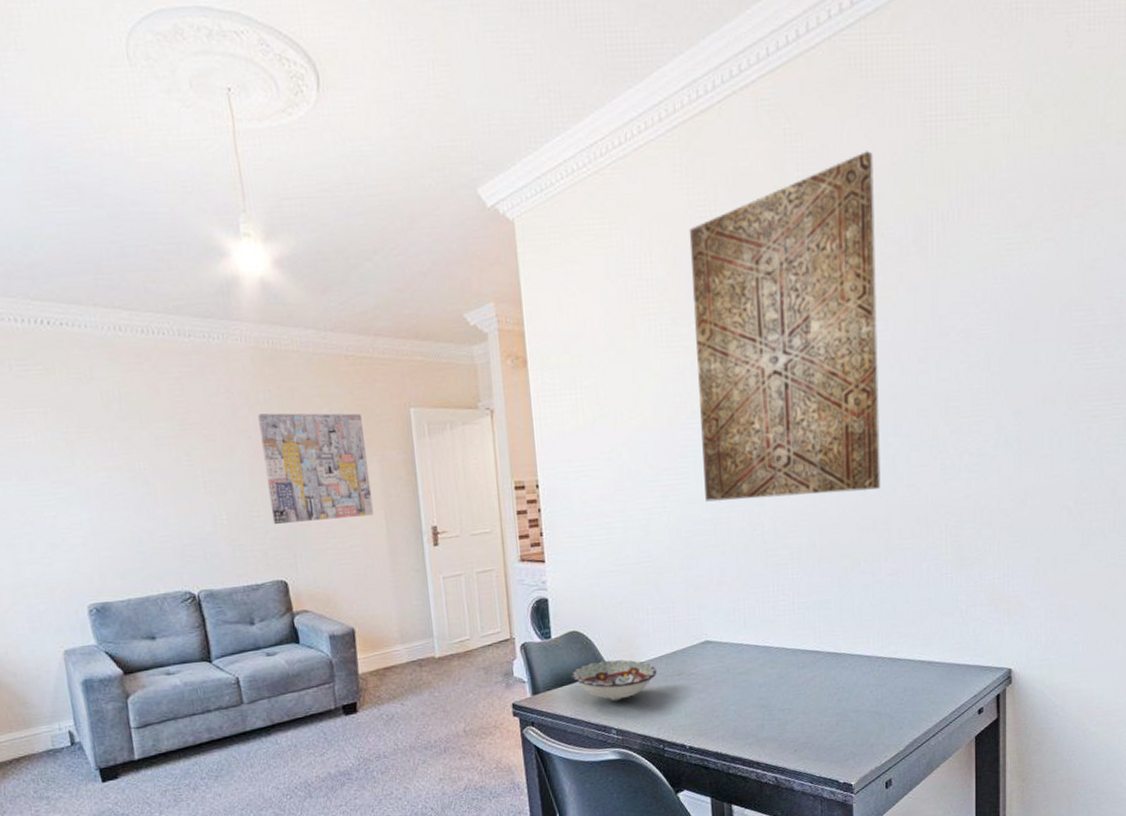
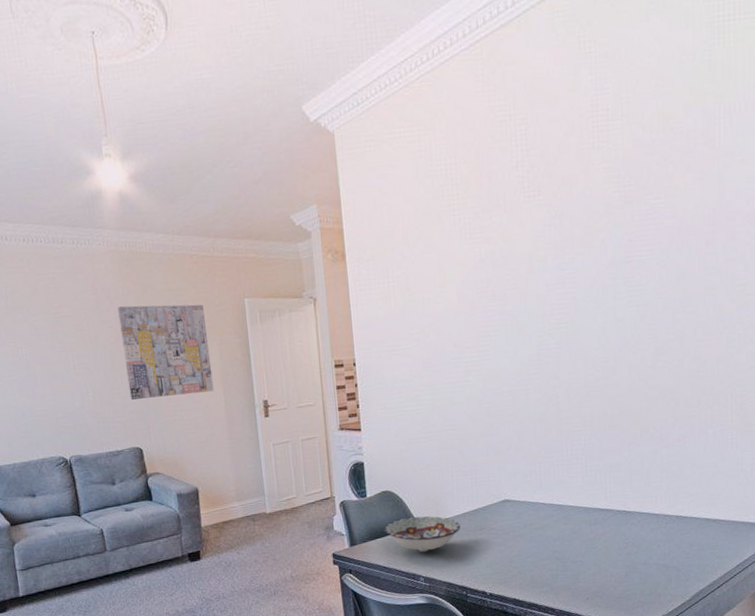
wall art: present [689,151,881,502] -> none [490,52,669,376]

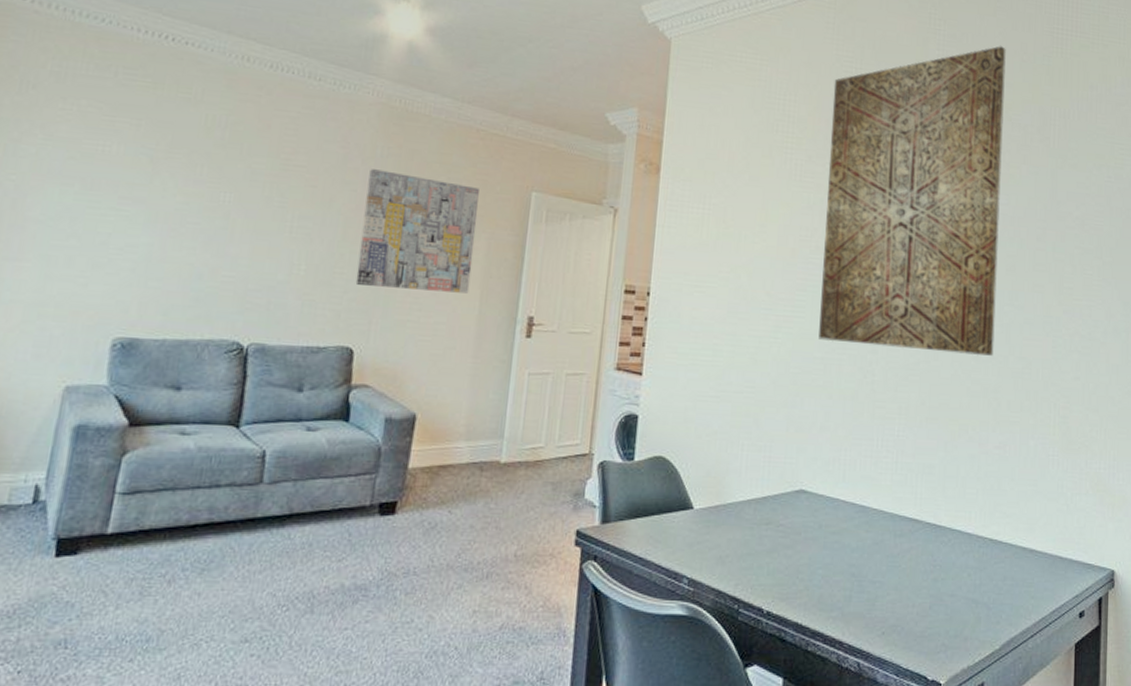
bowl: present [385,516,460,553] -> none [649,495,743,545]
wall art: none [490,52,669,376] -> present [818,46,1006,356]

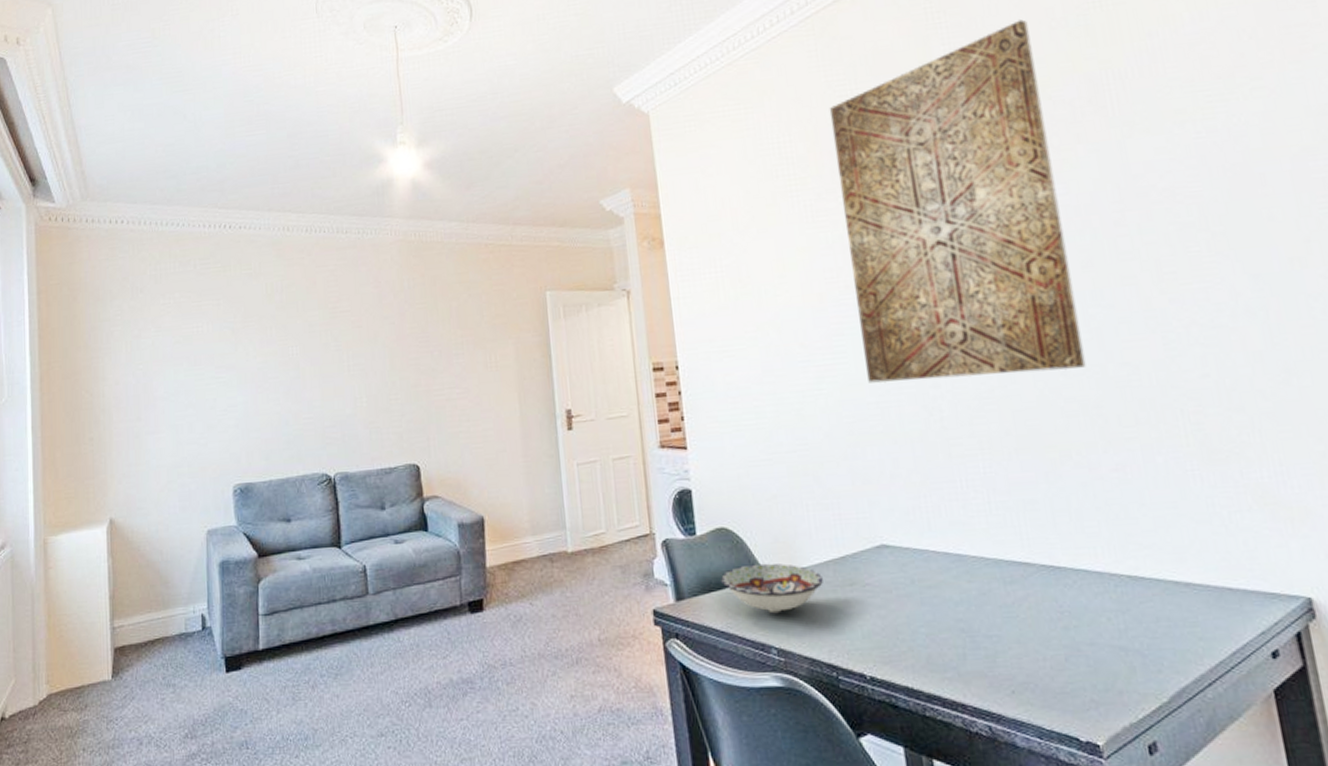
wall art: present [355,169,479,294] -> none [402,298,508,407]
bowl: none [649,495,743,545] -> present [721,563,823,614]

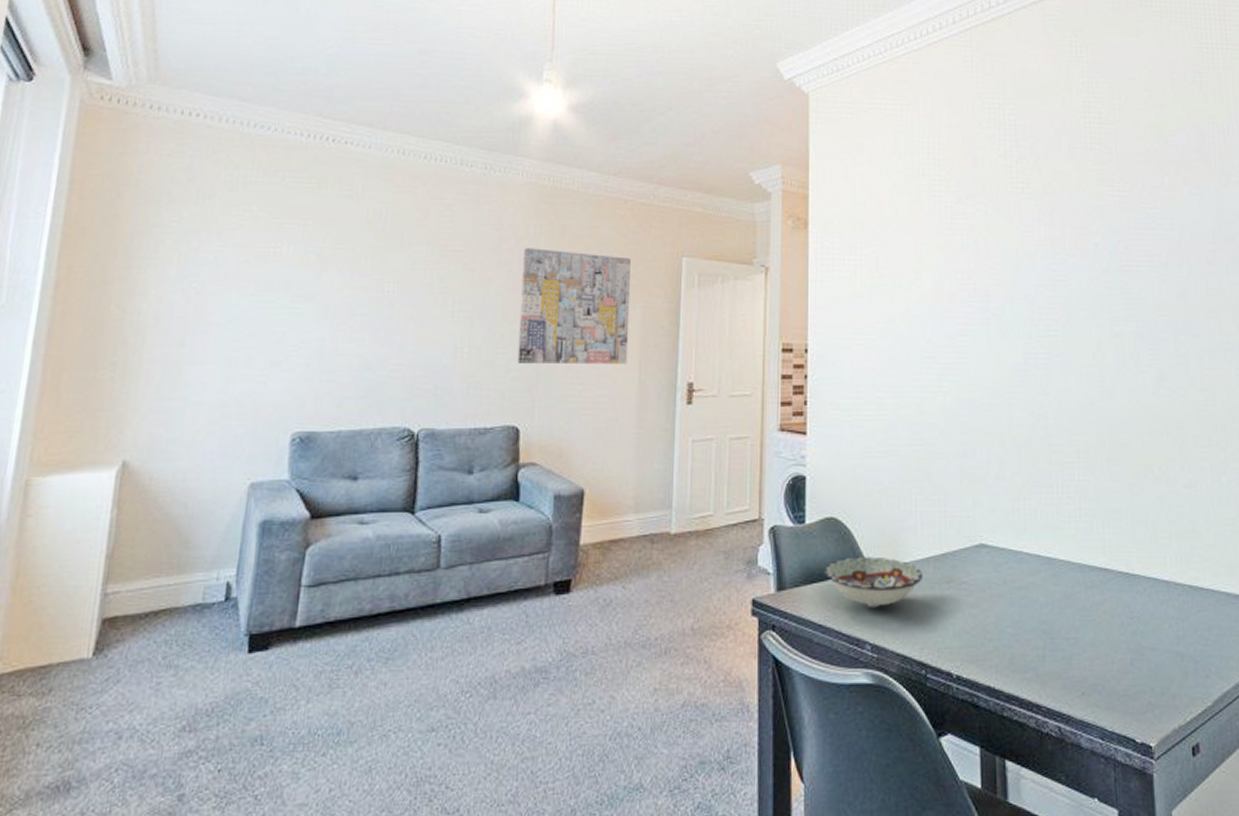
wall art: none [402,298,508,407] -> present [517,248,631,364]
wall art: present [829,19,1086,383] -> none [977,67,1173,391]

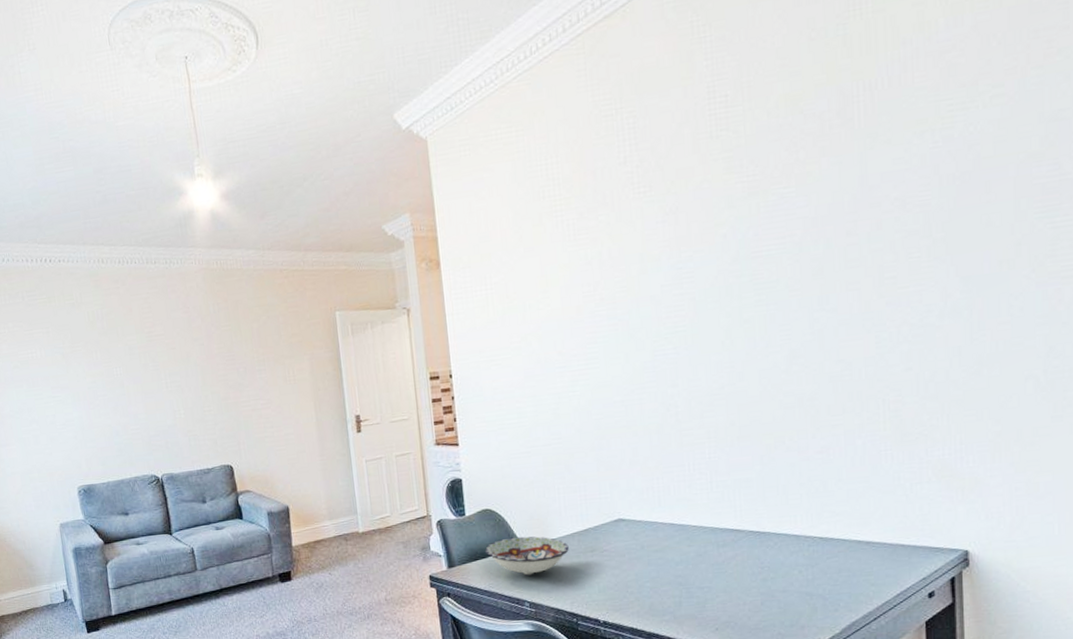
wall art: present [517,248,631,364] -> none [209,319,305,417]

